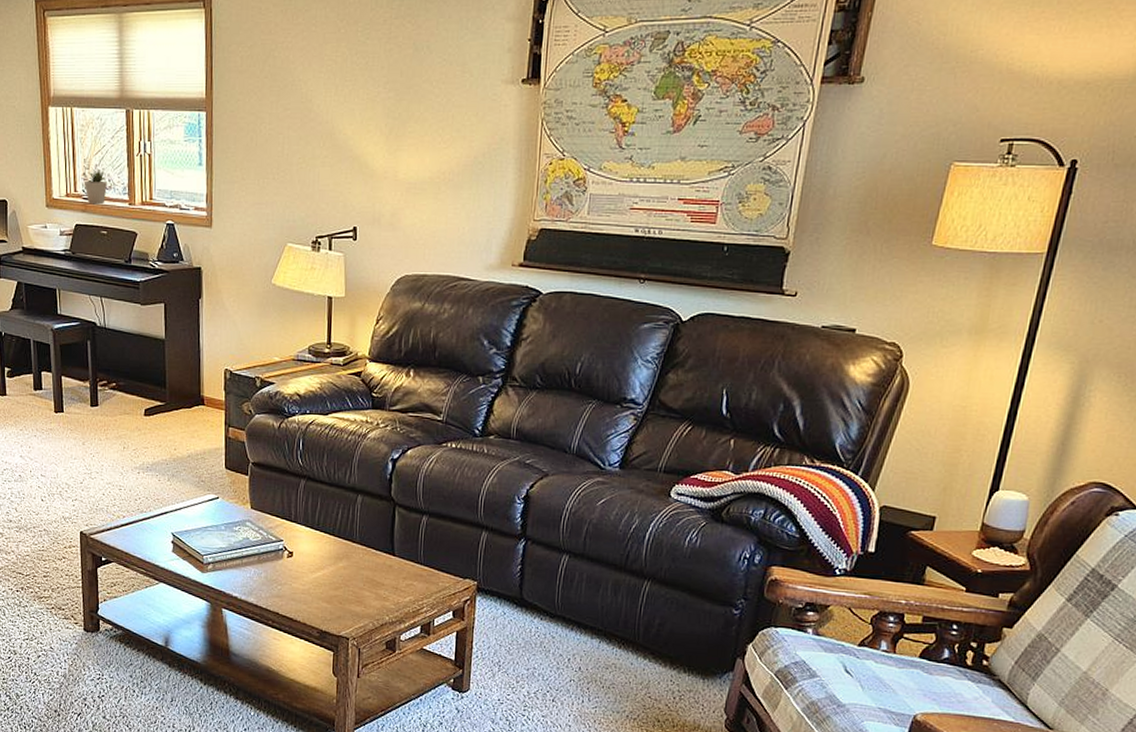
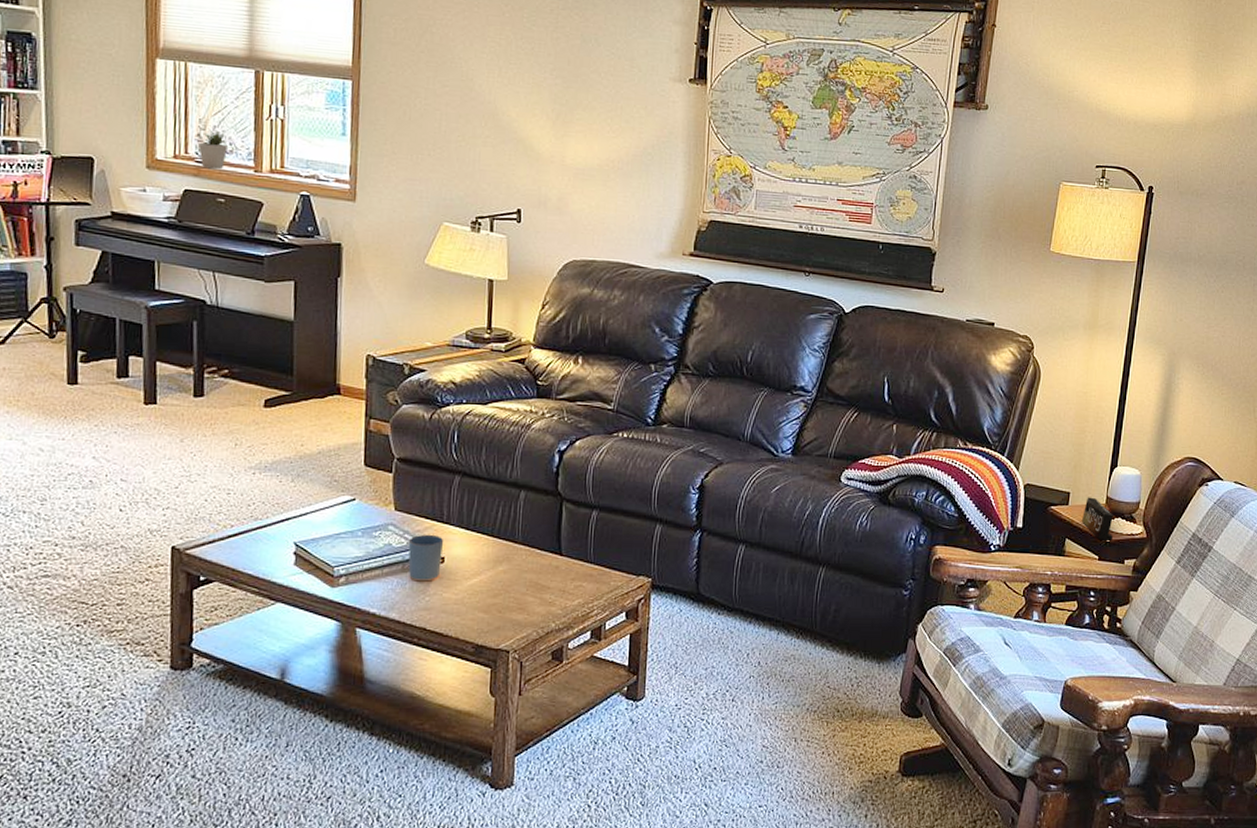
mug: none [262,530,293,573] -> present [408,534,444,582]
alarm clock: none [947,522,989,573] -> present [1081,497,1113,542]

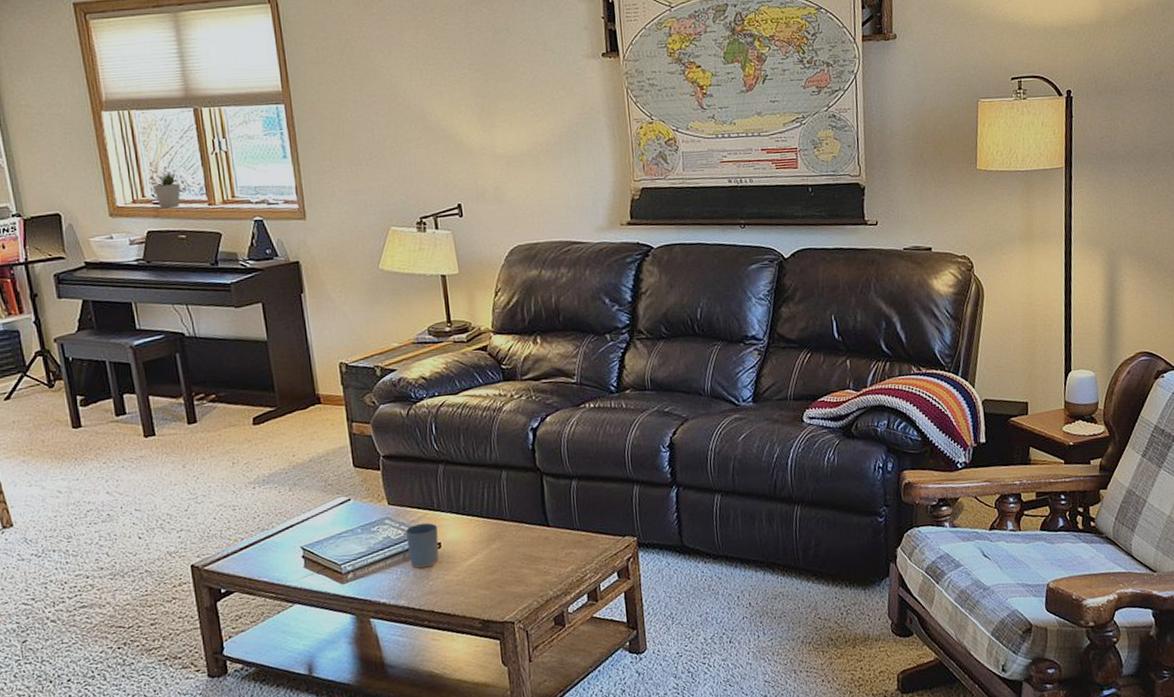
alarm clock: present [1081,497,1113,542] -> none [1042,404,1076,445]

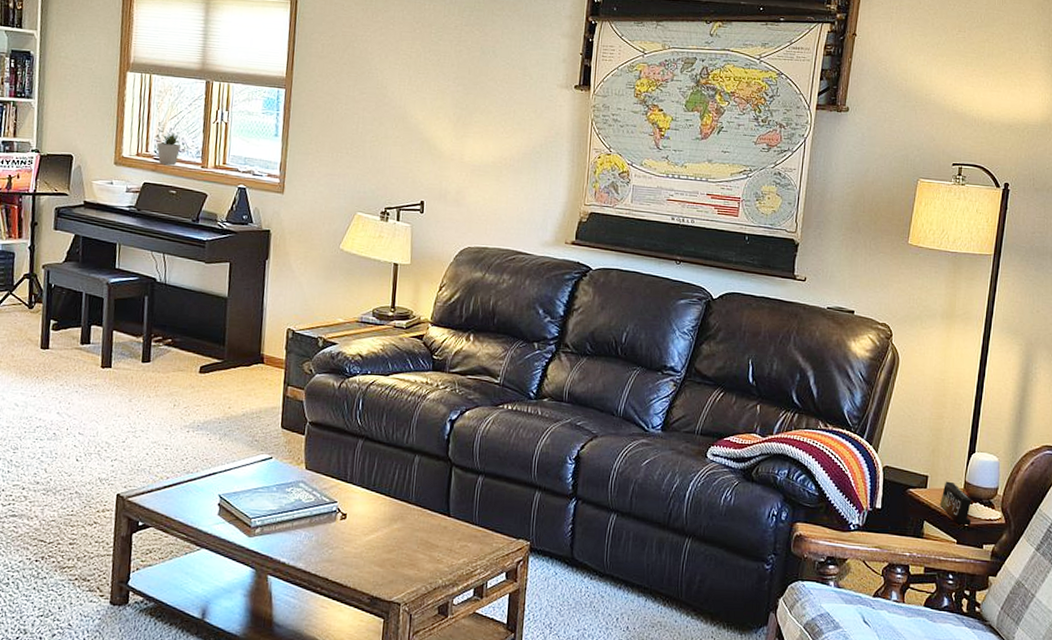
mug: present [405,522,439,568] -> none [315,492,347,536]
alarm clock: none [1042,404,1076,445] -> present [939,481,971,526]

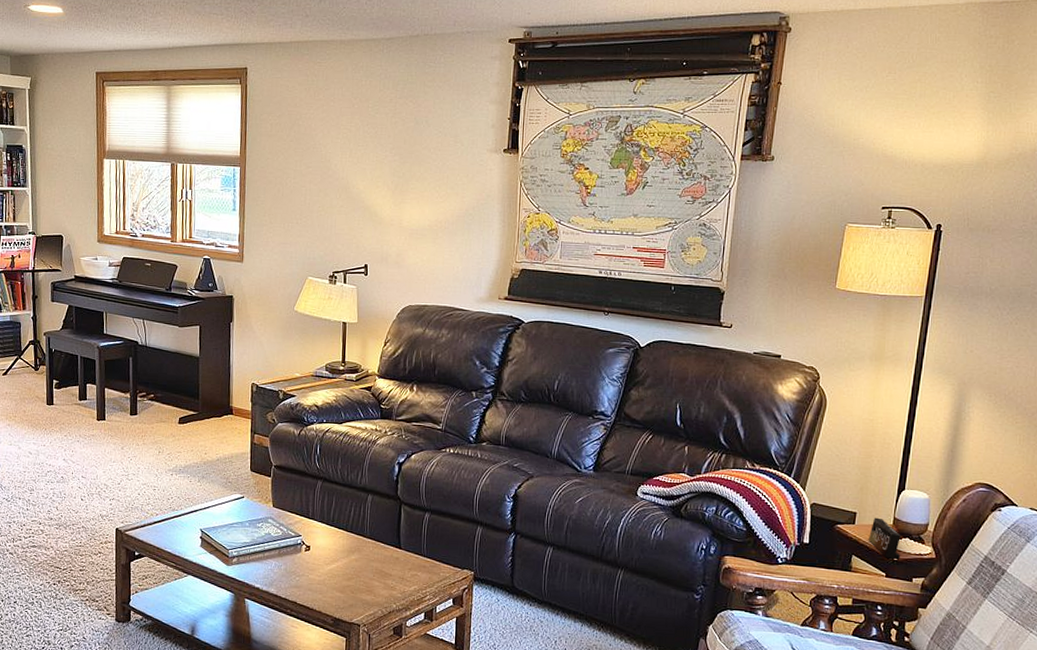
potted plant: present [156,132,181,166] -> none [132,211,153,241]

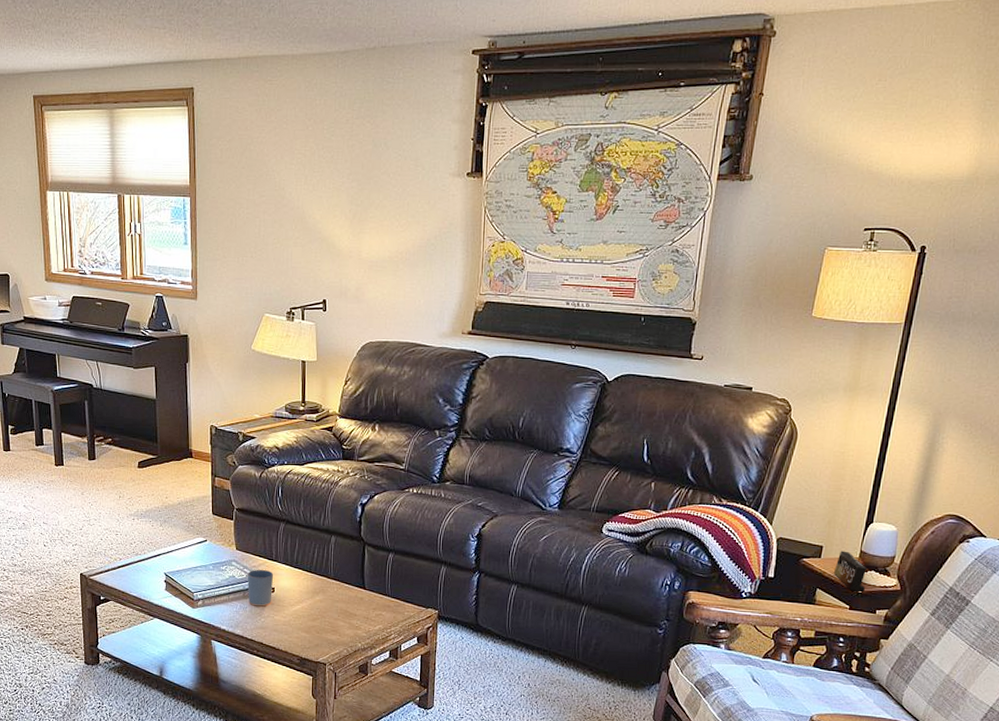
mug: none [283,527,310,565] -> present [247,569,274,607]

